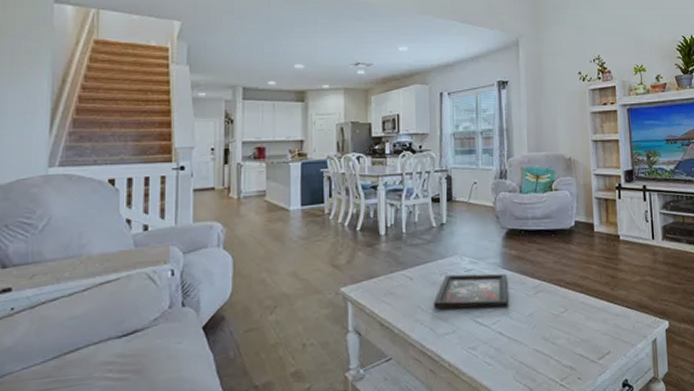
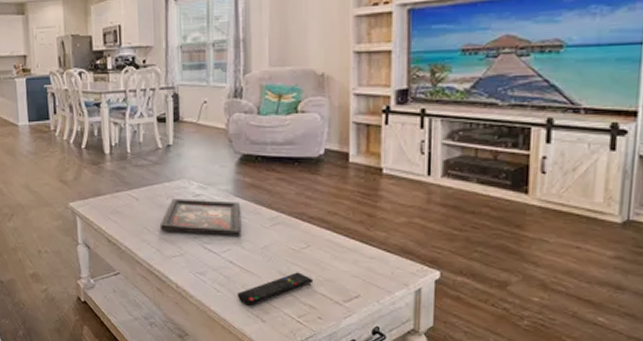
remote control: none [506,336,573,376] -> present [236,272,314,306]

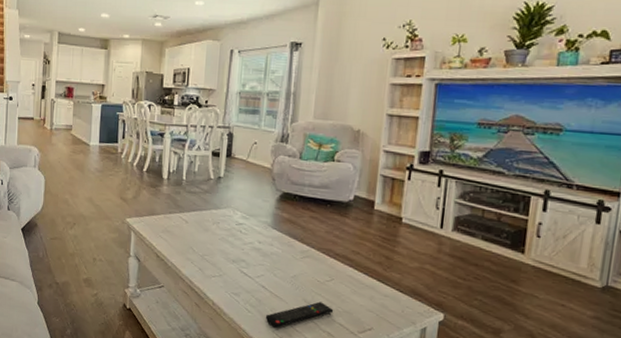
decorative tray: present [159,198,240,235] -> none [203,224,276,263]

